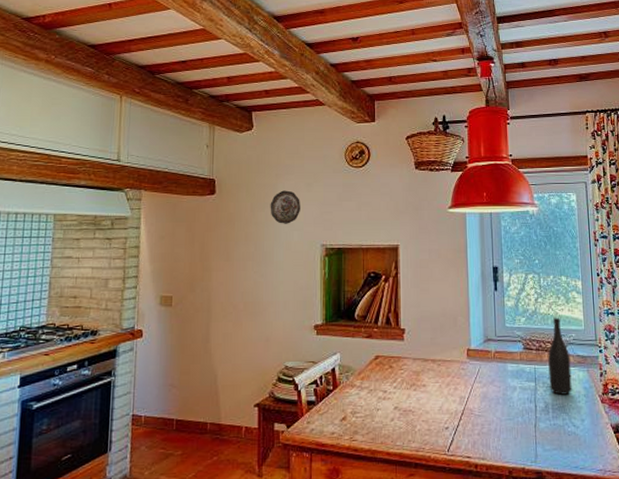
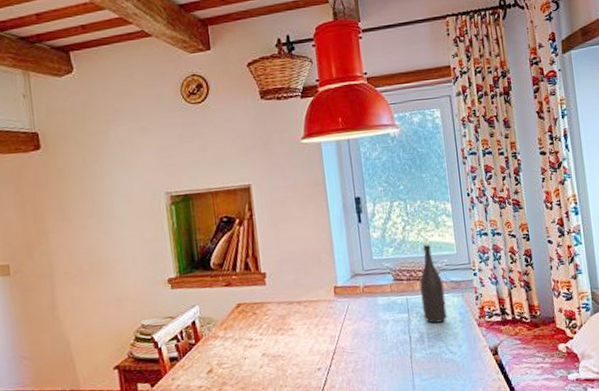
decorative plate: present [270,190,300,224] -> none [103,137,138,175]

